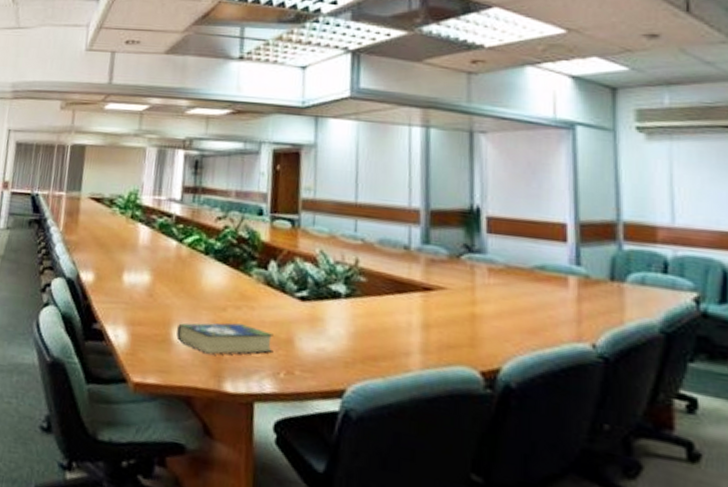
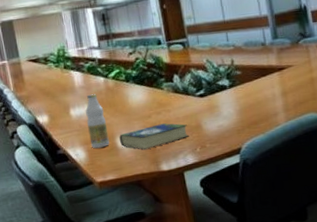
bottle: none [137,259,167,336] -> present [85,94,110,149]

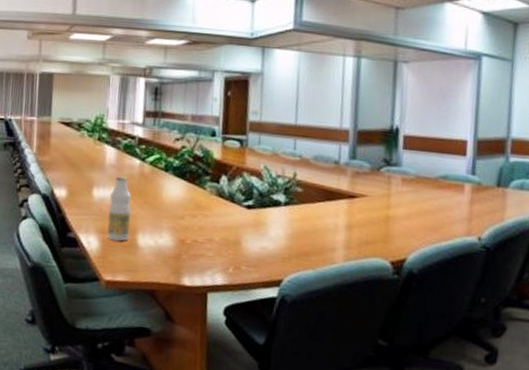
book: present [119,123,189,150] -> none [141,229,224,255]

